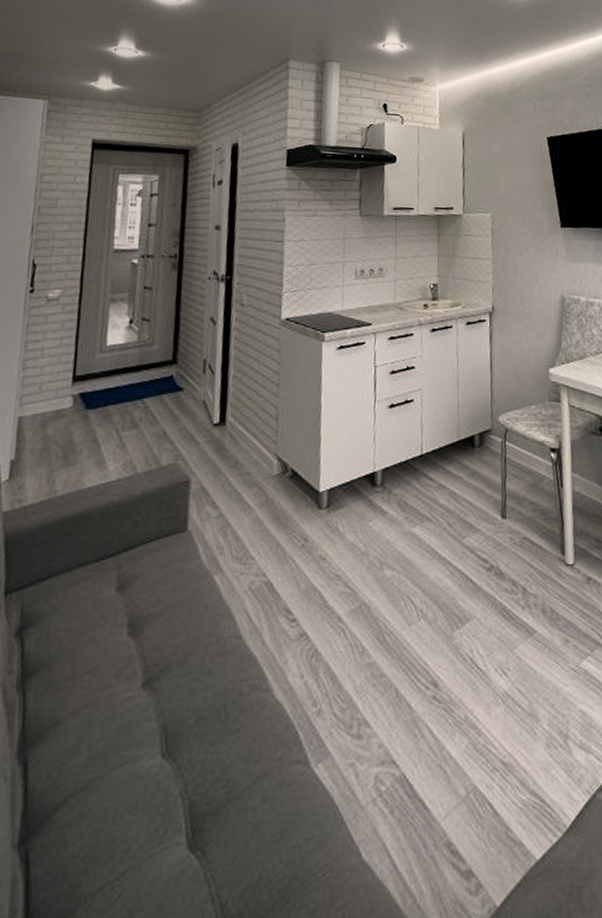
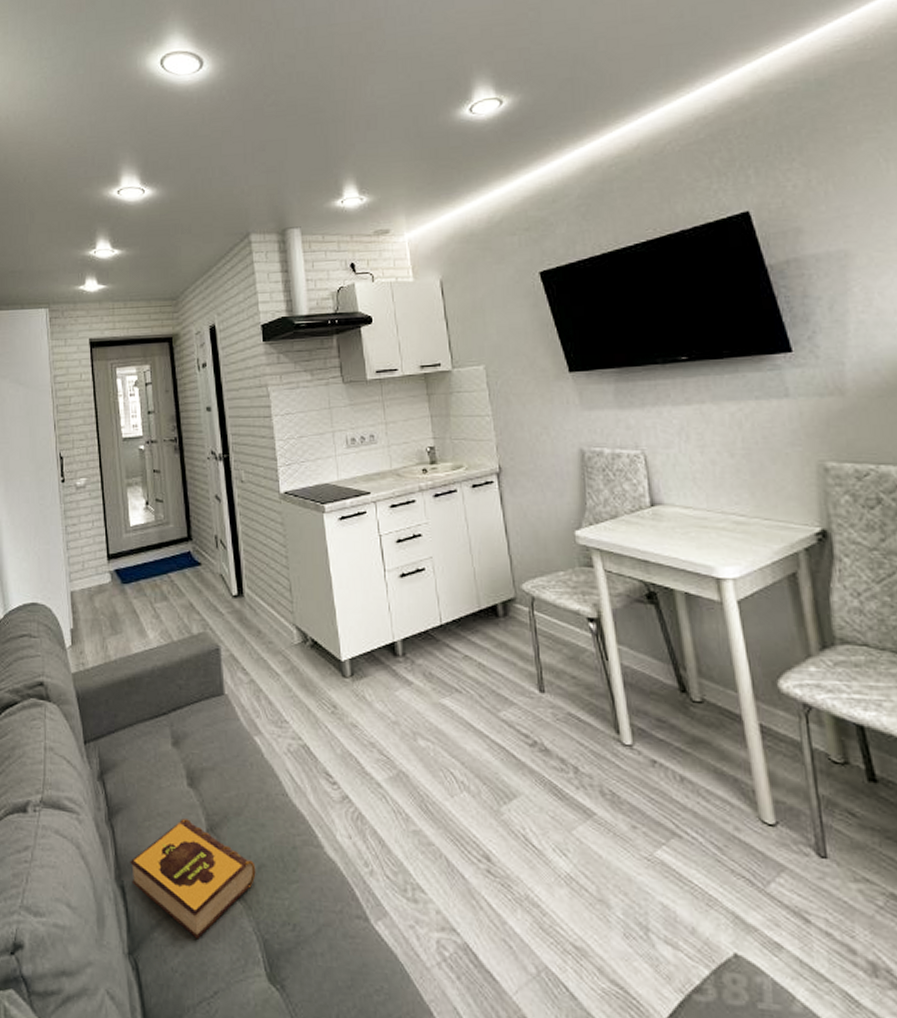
hardback book: none [38,674,194,813] -> present [130,819,256,940]

